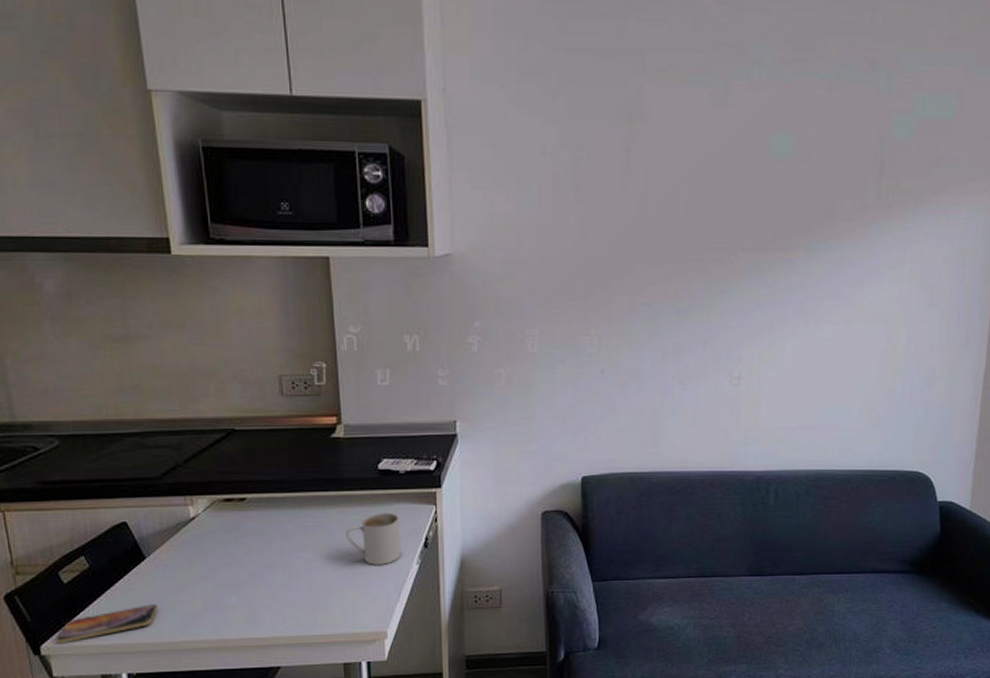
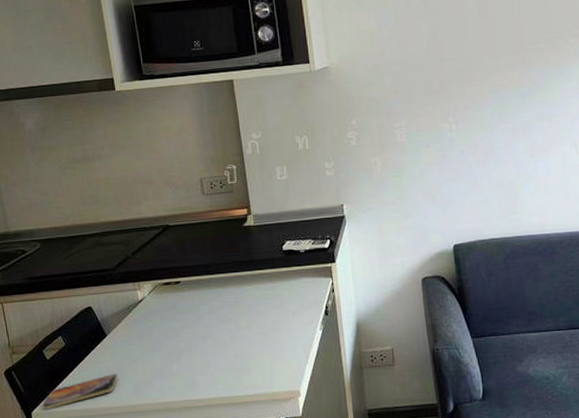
mug: present [345,513,401,565] -> none [260,286,307,333]

